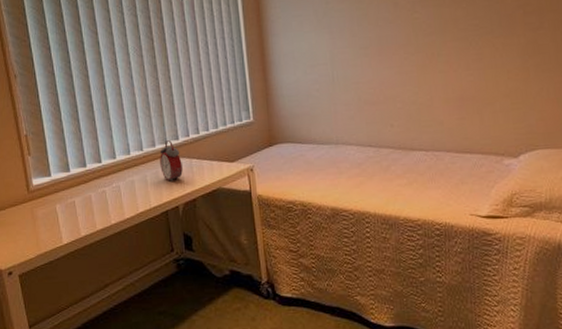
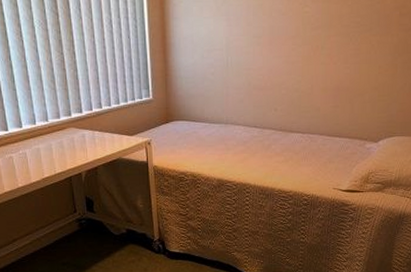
alarm clock: present [159,140,183,181] -> none [64,113,86,151]

